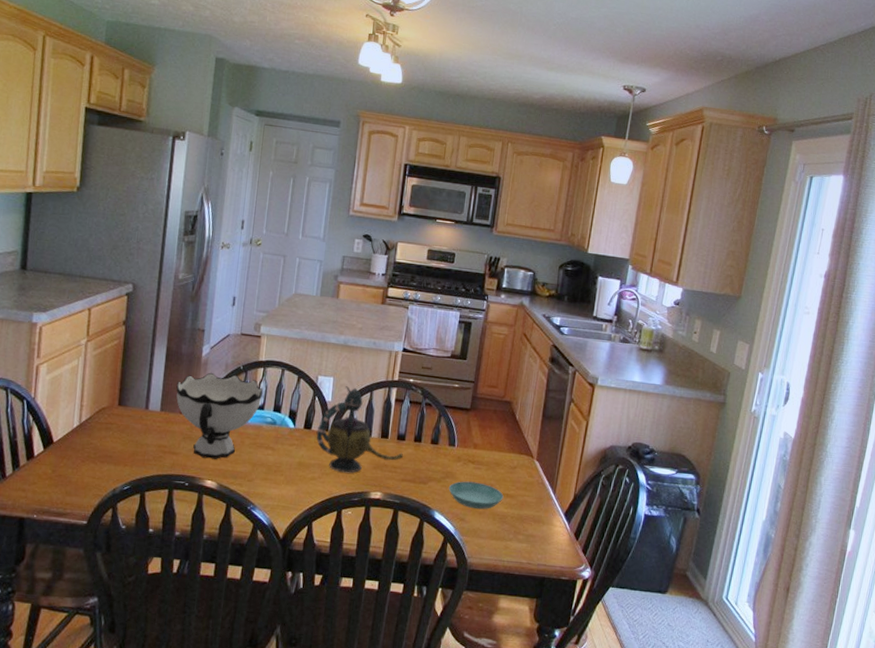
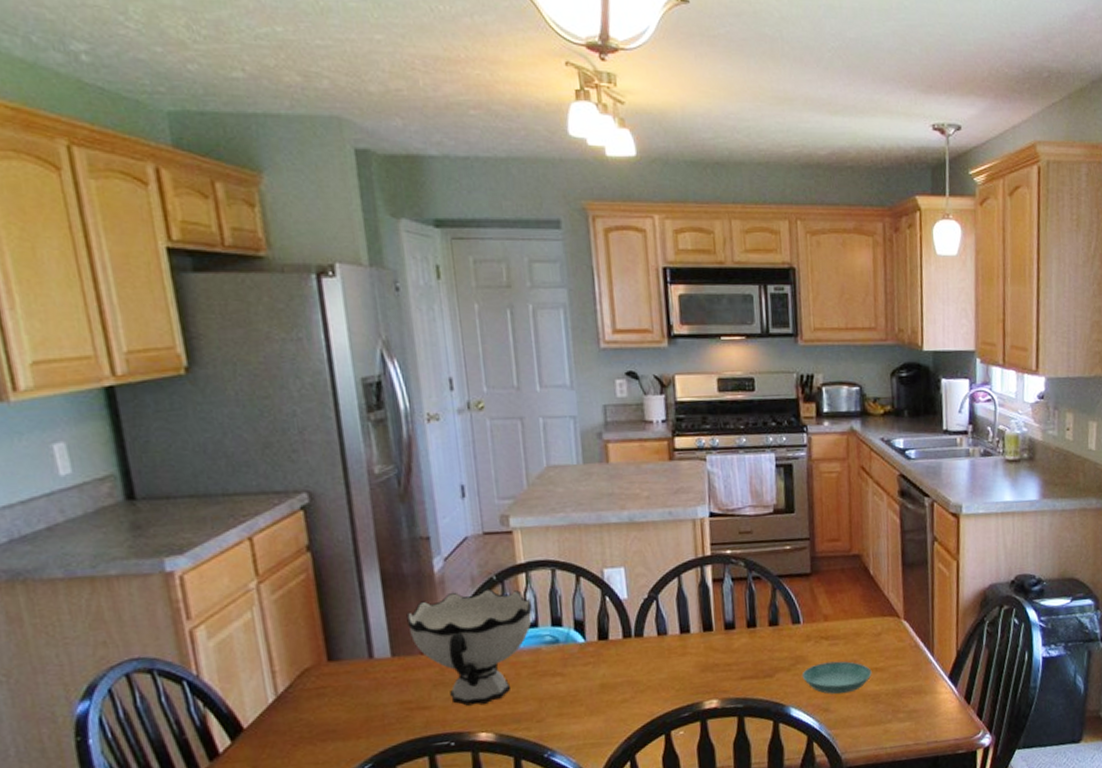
teapot: present [316,386,404,473] -> none [616,575,738,686]

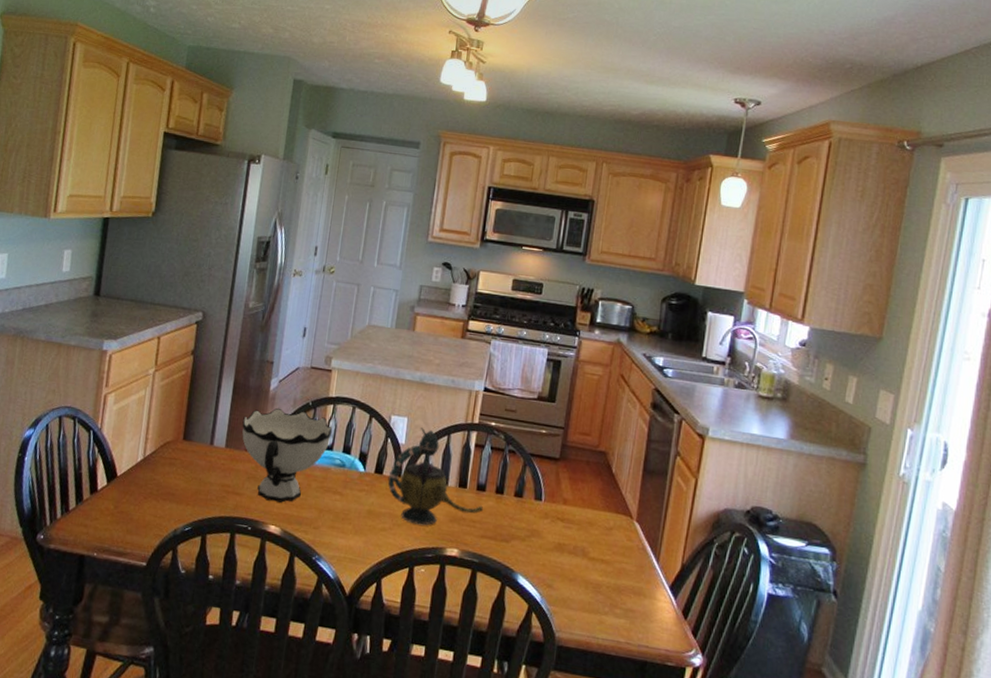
teapot: none [616,575,738,686] -> present [387,428,484,526]
saucer: present [801,661,872,694] -> none [534,541,598,576]

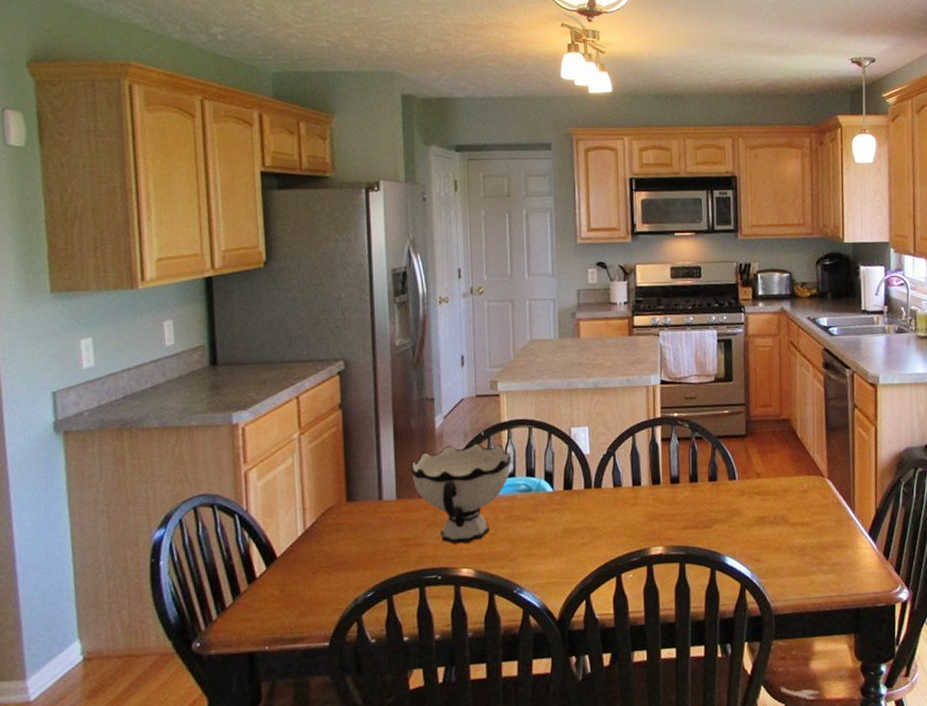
teapot: present [387,428,484,526] -> none [578,434,681,532]

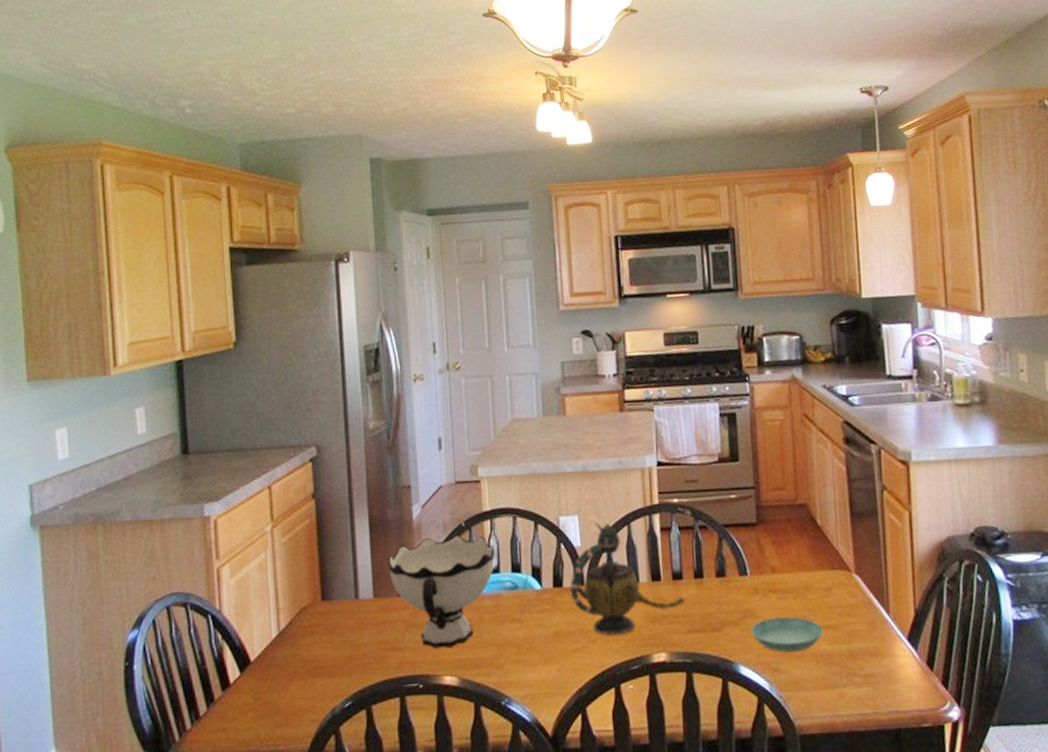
teapot: none [578,434,681,532] -> present [569,523,685,636]
saucer: none [736,515,799,546] -> present [750,616,824,653]

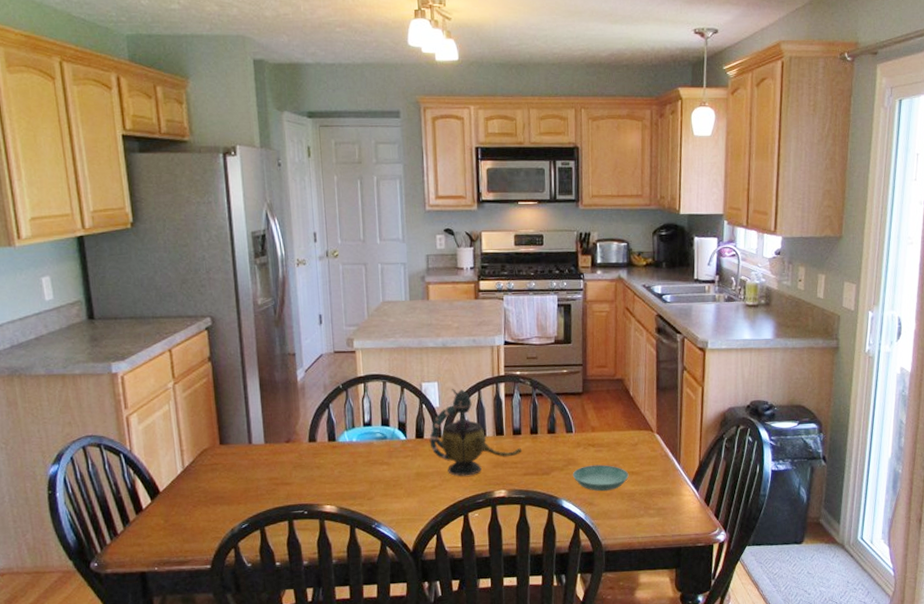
bowl: present [388,534,495,649] -> none [276,394,368,484]

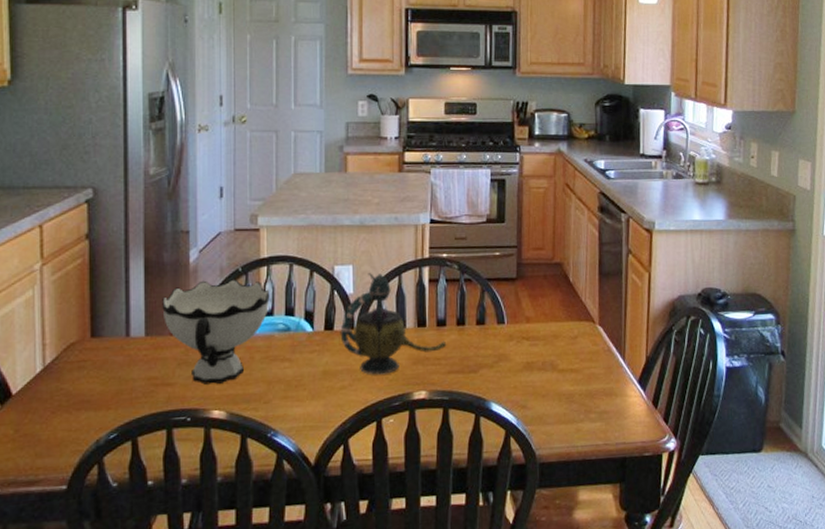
bowl: none [276,394,368,484] -> present [162,279,270,385]
saucer: present [572,464,629,492] -> none [503,361,568,392]

